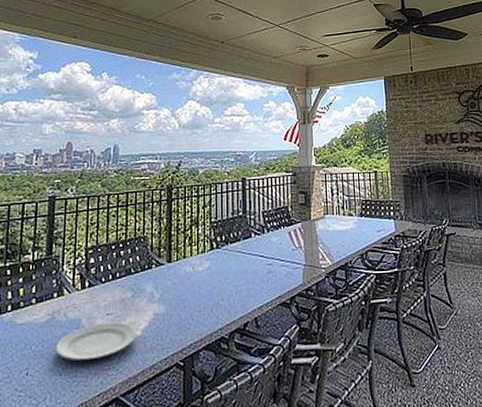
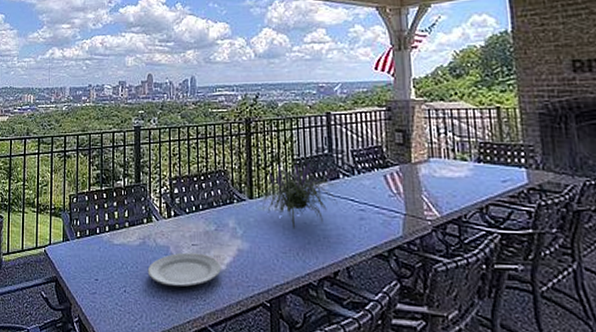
plant: none [175,225,249,288] -> present [256,163,338,230]

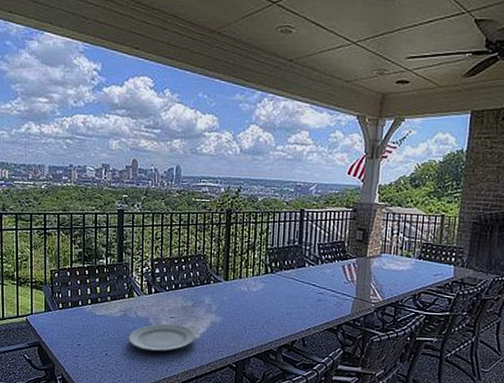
plant: present [256,163,338,230] -> none [232,252,302,307]

